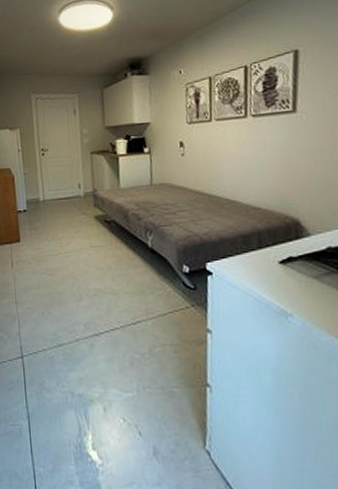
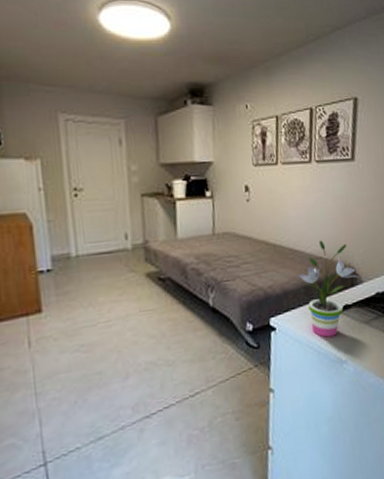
potted plant: none [233,191,305,288] -> present [297,240,359,338]

